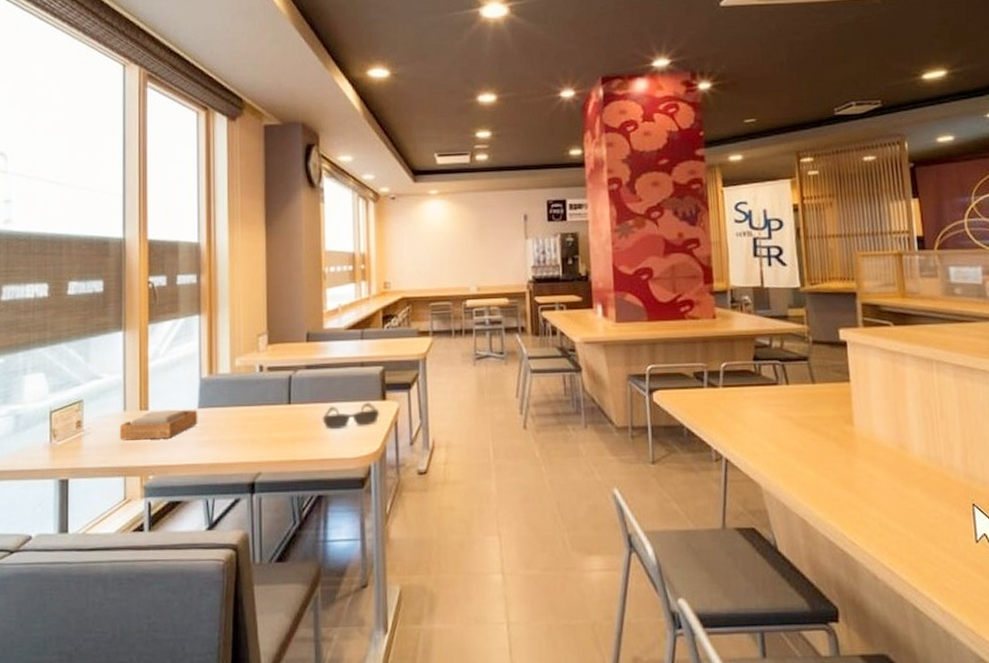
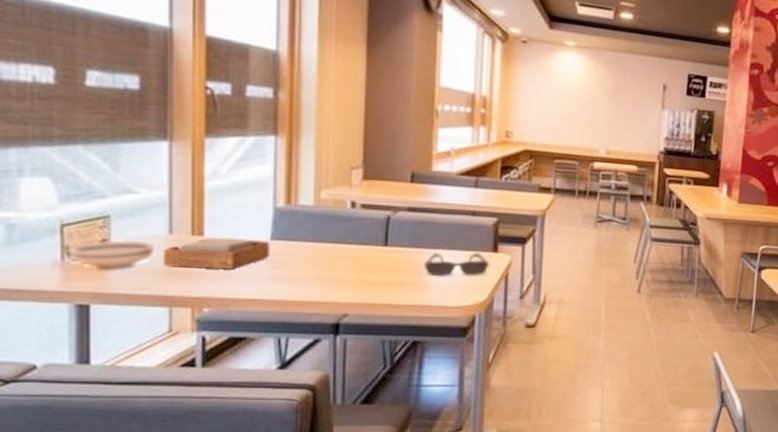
bowl: none [56,420,114,448] -> present [70,240,155,270]

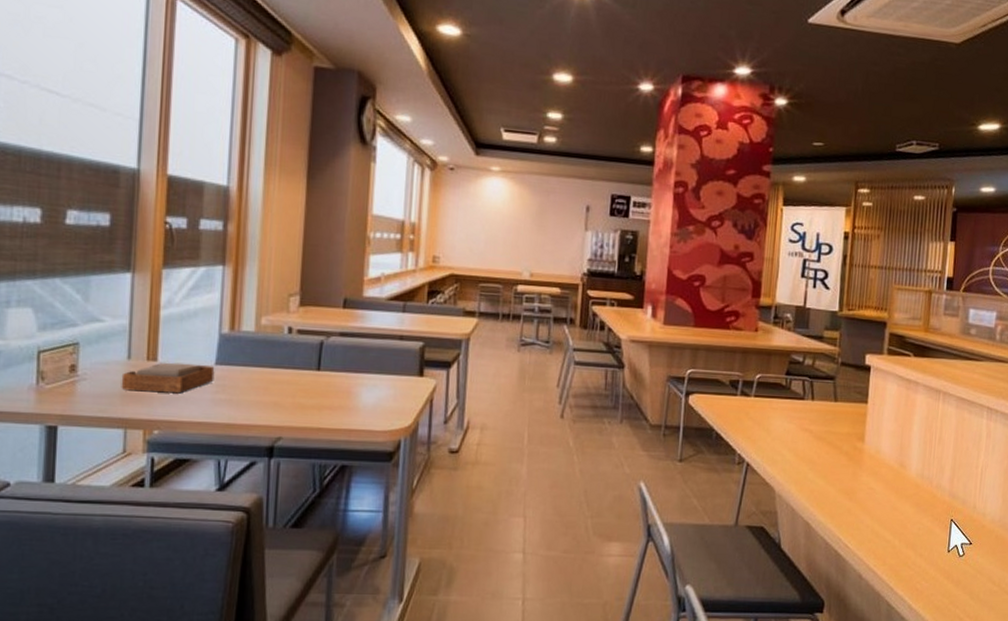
bowl: present [70,240,155,270] -> none [44,365,115,393]
glasses: present [424,252,490,276] -> none [353,376,416,400]

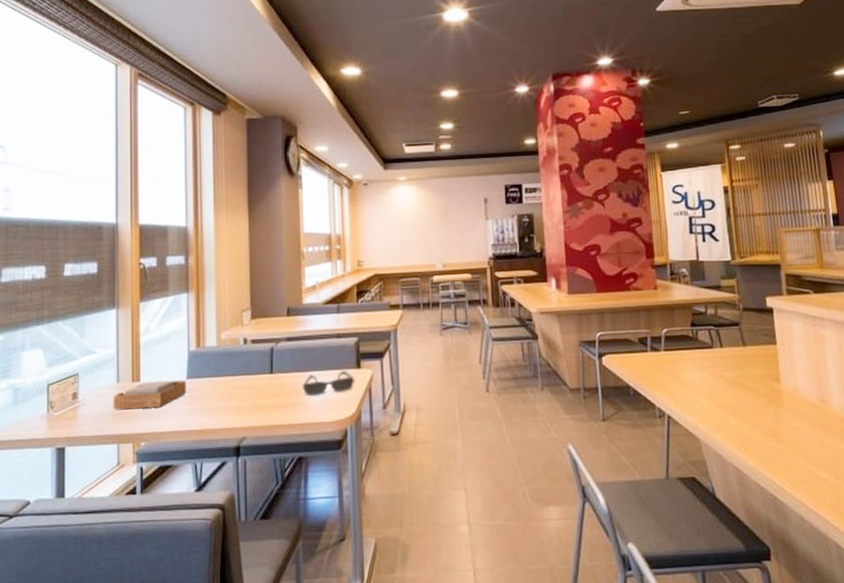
glasses: none [353,376,416,400] -> present [302,370,355,396]

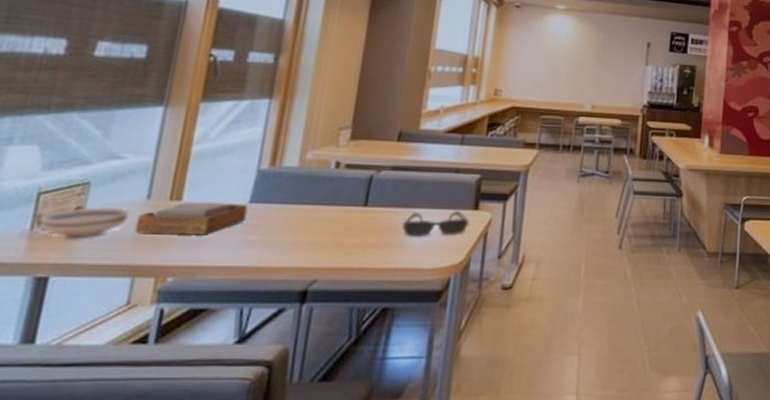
bowl: none [53,391,108,418] -> present [40,207,130,239]

